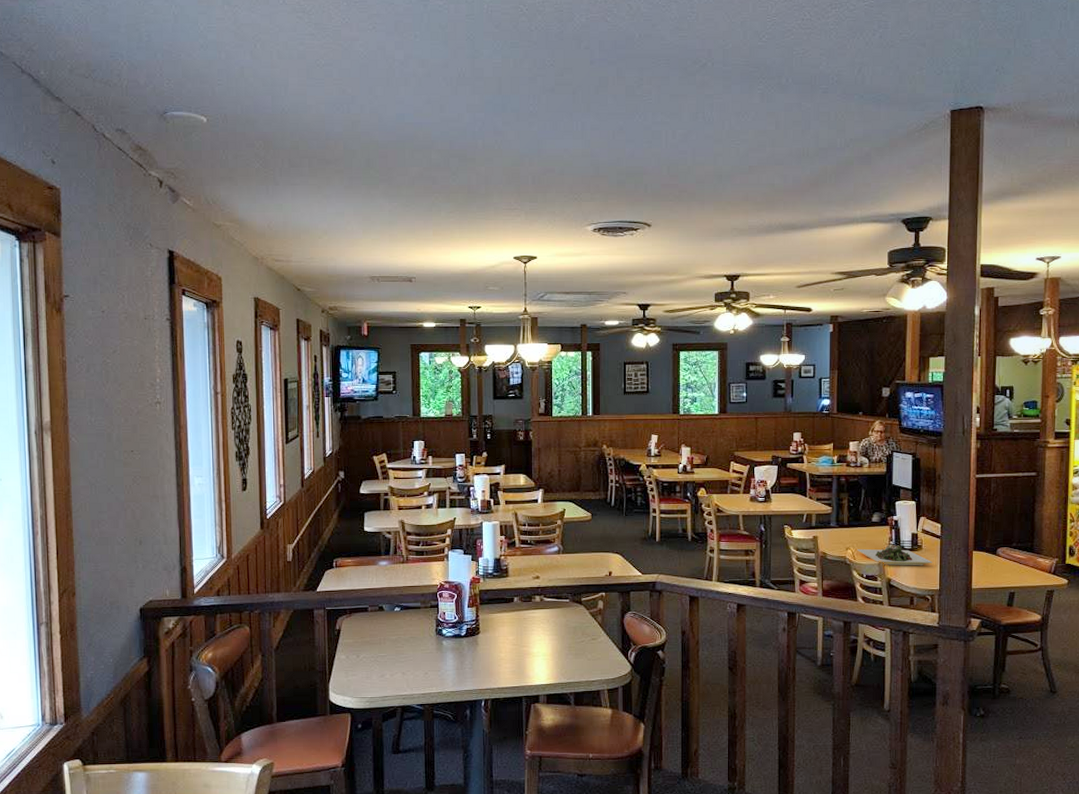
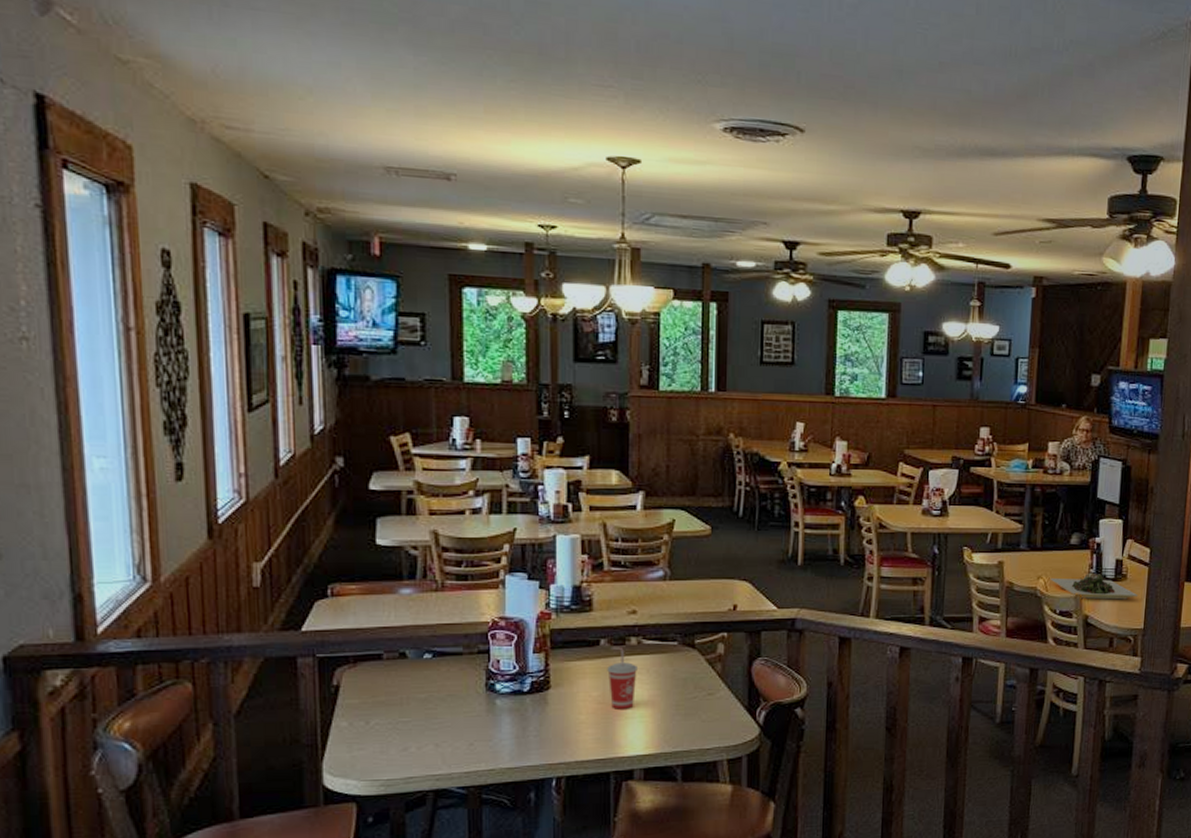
beverage cup: none [519,603,541,649] -> present [607,647,637,709]

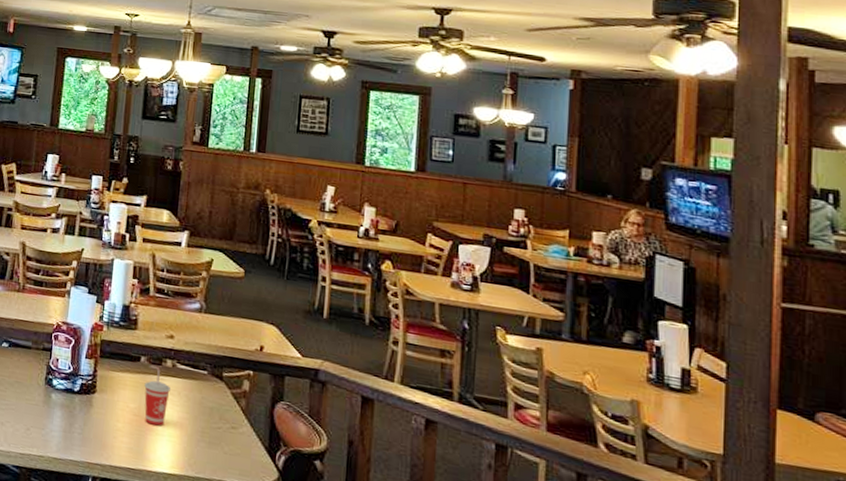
salad: present [1050,572,1139,600] -> none [598,375,714,417]

